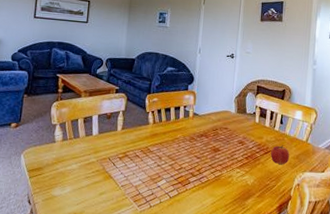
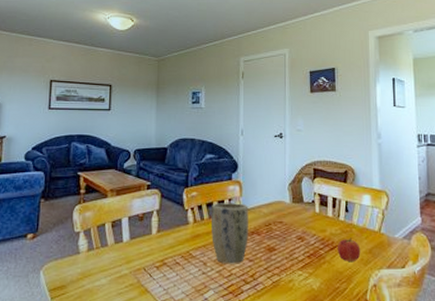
plant pot: none [167,108,200,160] -> present [212,203,248,264]

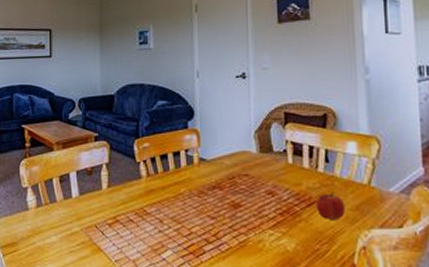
plant pot: present [212,203,248,264] -> none [166,154,209,222]

